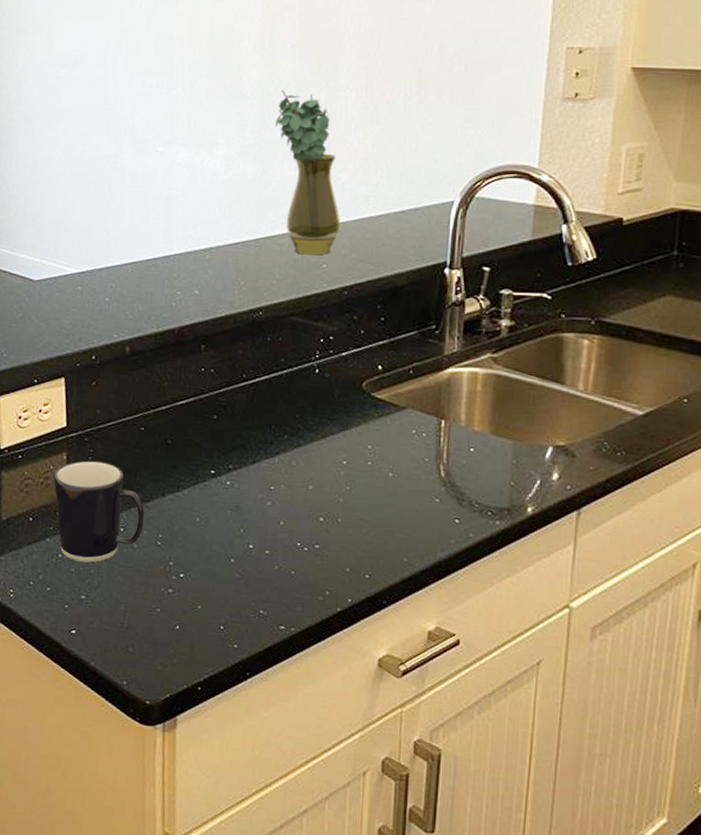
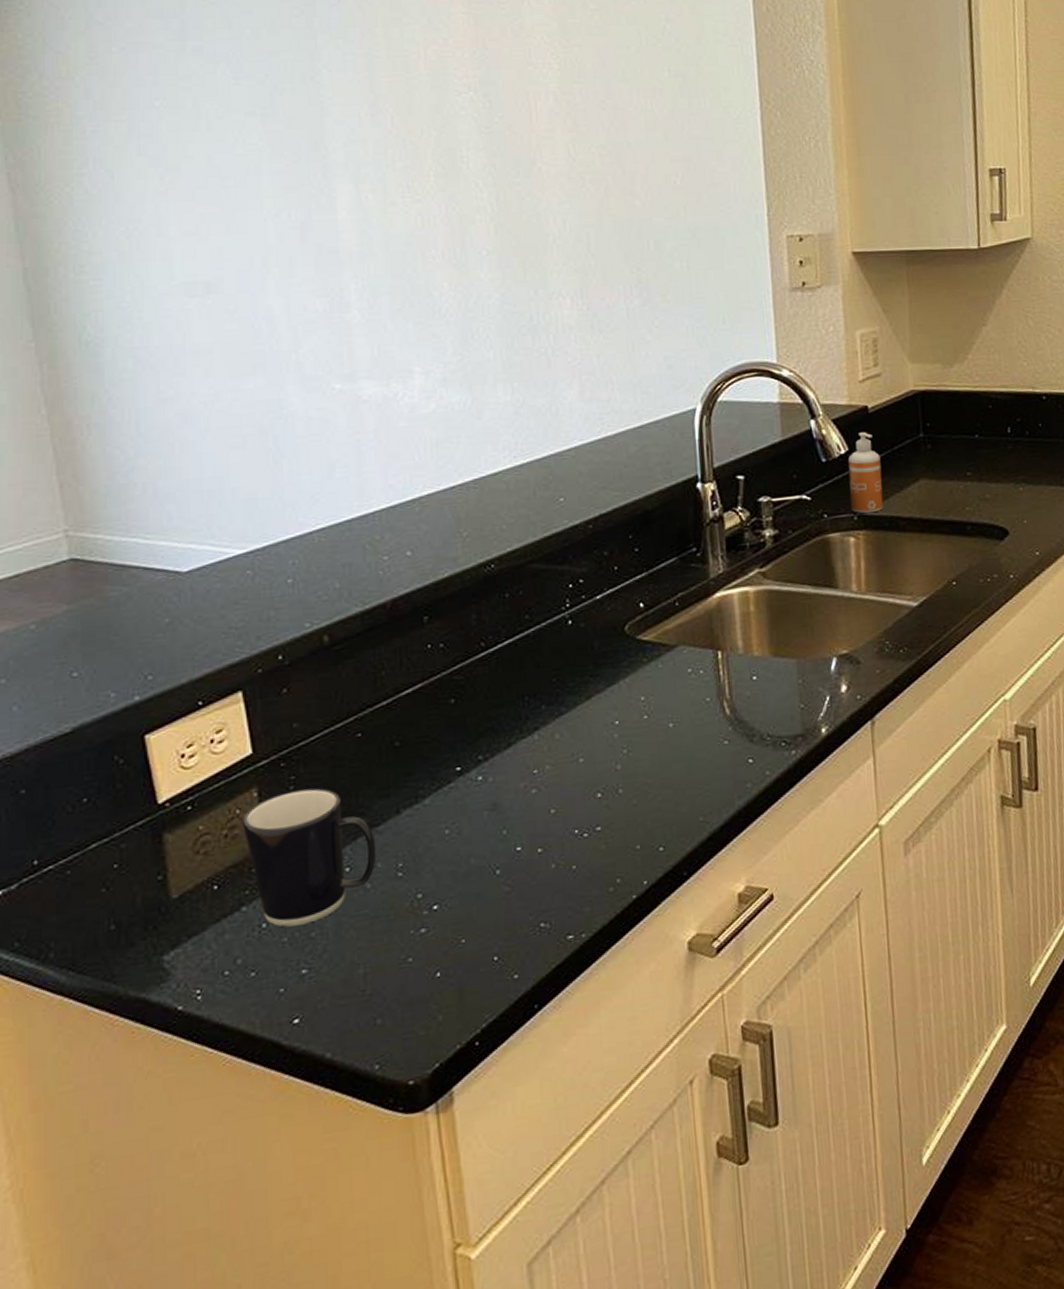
vase: present [275,89,340,255] -> none [480,302,574,490]
soap dispenser: none [589,242,628,321] -> present [848,432,884,514]

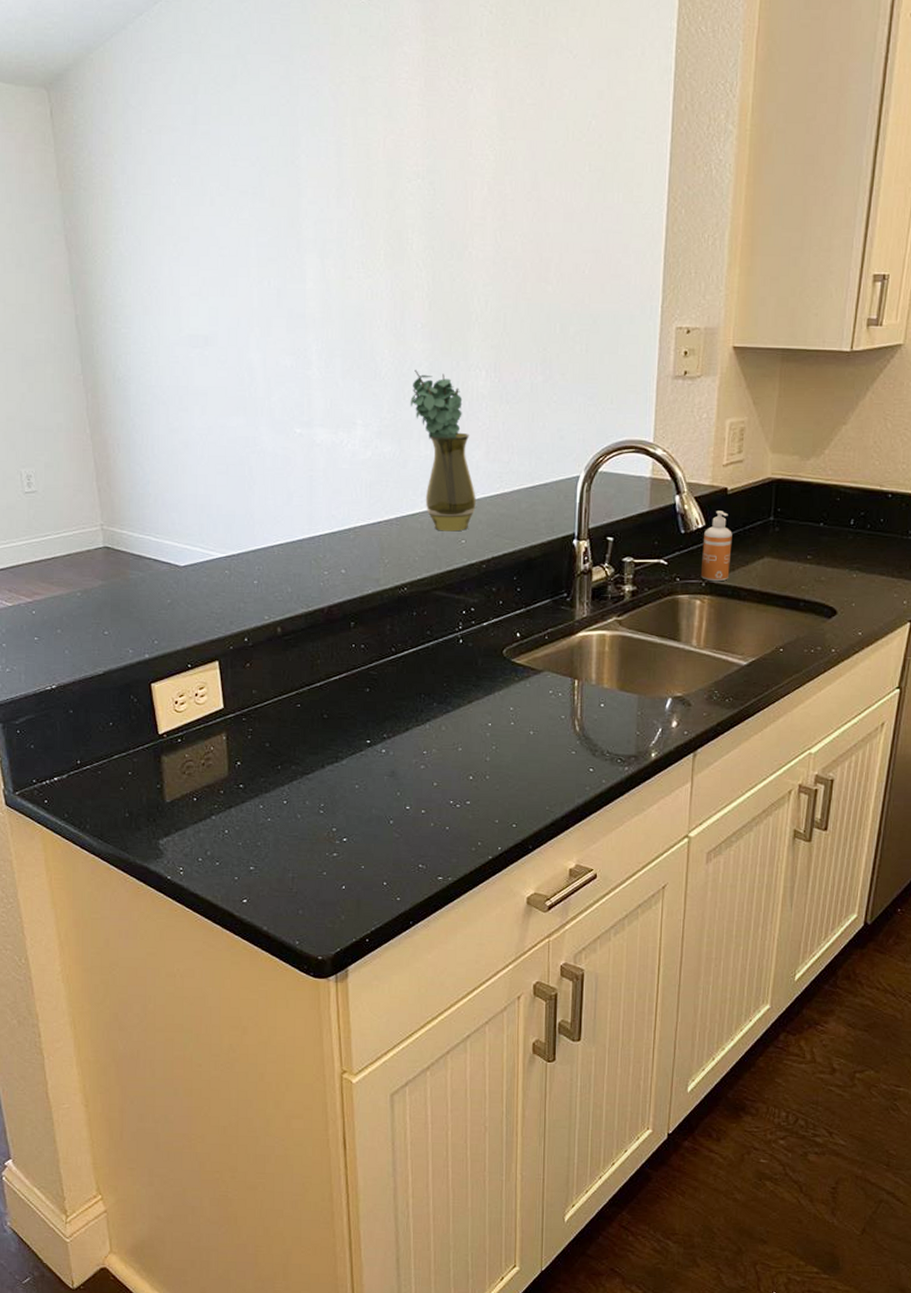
mug: present [243,788,377,927] -> none [215,739,306,836]
vase: none [480,302,574,490] -> present [410,369,476,532]

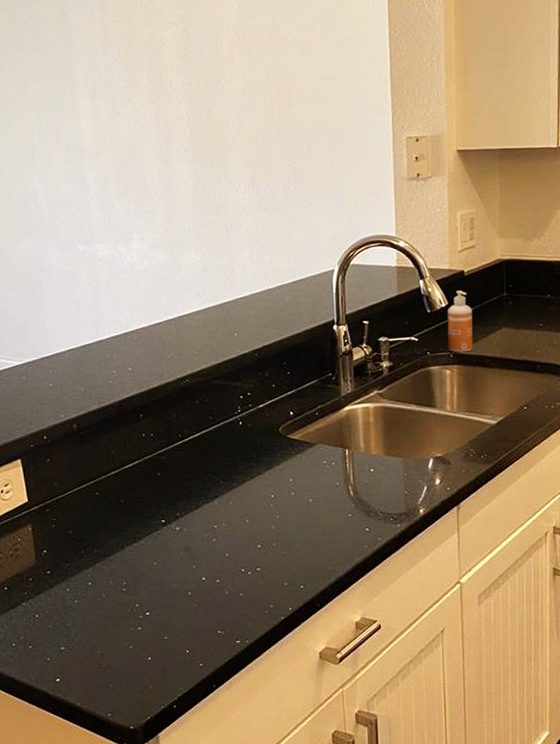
vase: present [410,369,476,532] -> none [179,188,245,327]

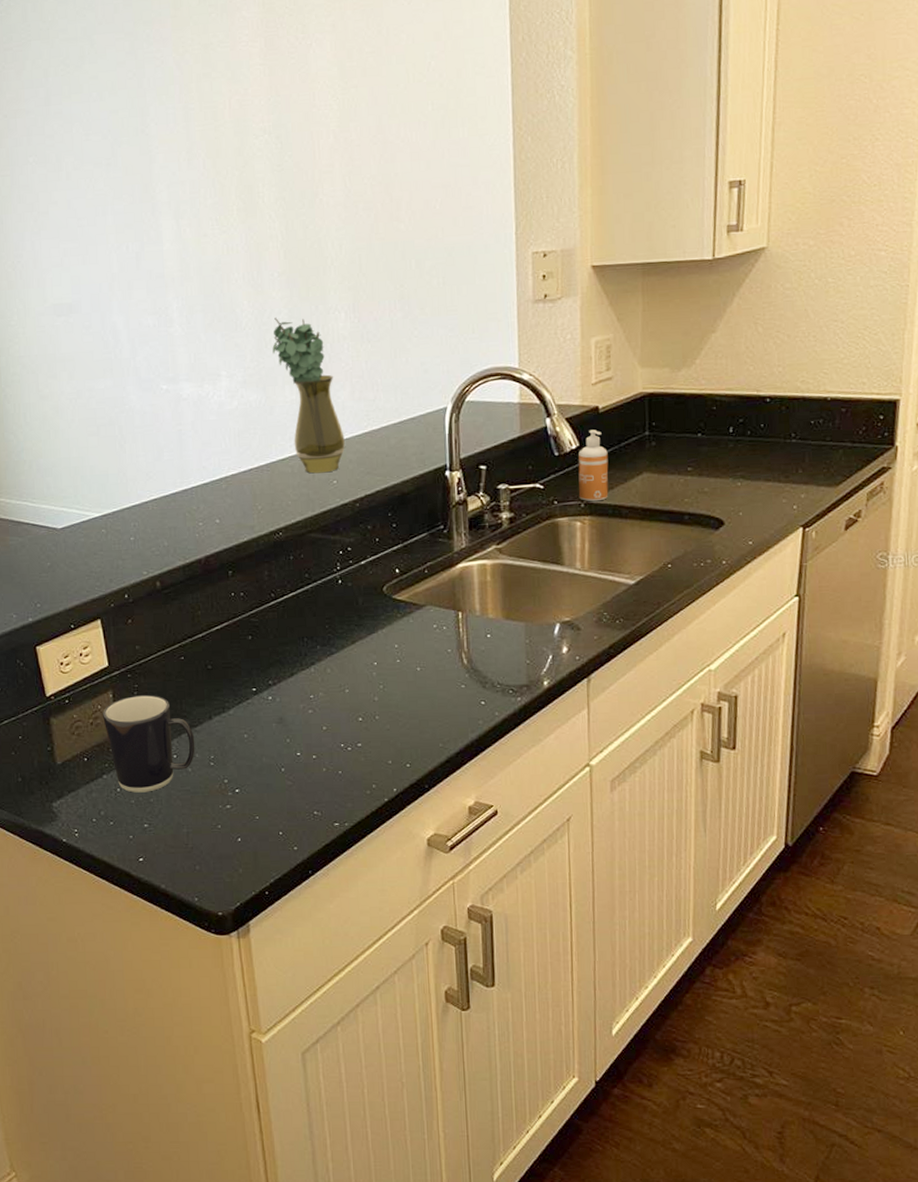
mug: none [22,527,109,618] -> present [103,694,195,793]
vase: none [179,188,245,327] -> present [272,317,345,474]

